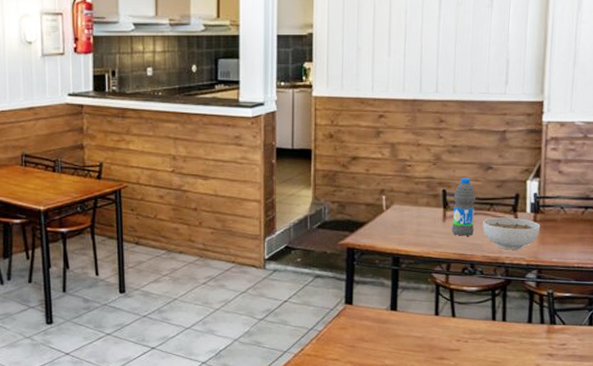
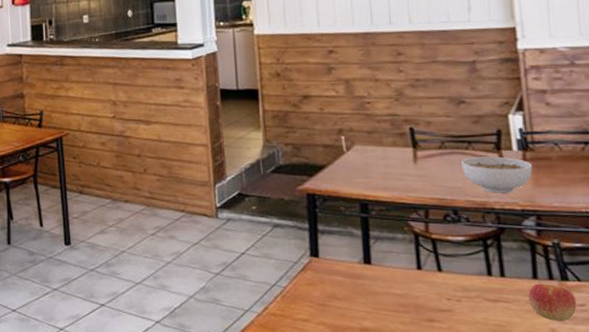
water bottle: present [452,178,476,236] -> none [423,114,452,179]
apple: none [522,327,560,359] -> present [528,283,577,322]

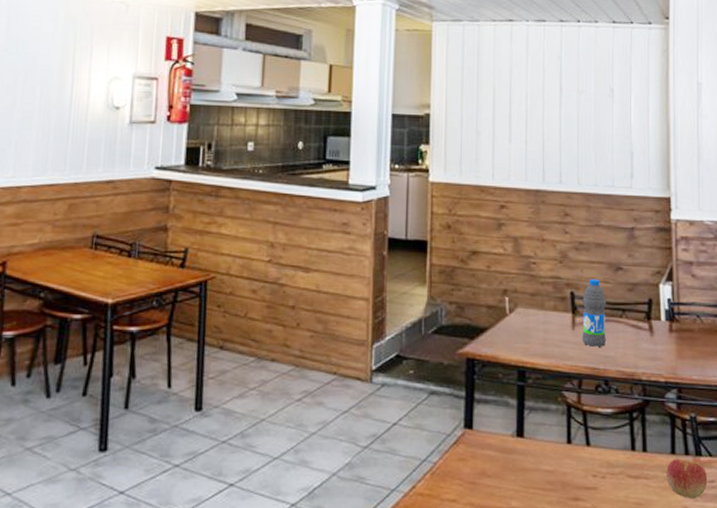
water bottle: none [423,114,452,179] -> present [582,279,606,347]
bowl: present [462,156,532,194] -> none [616,326,676,364]

